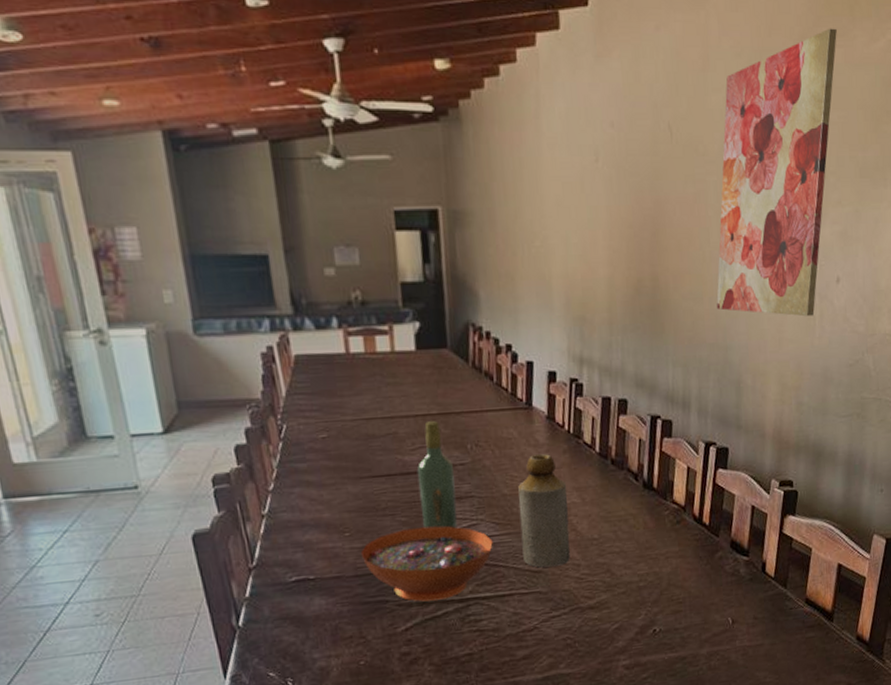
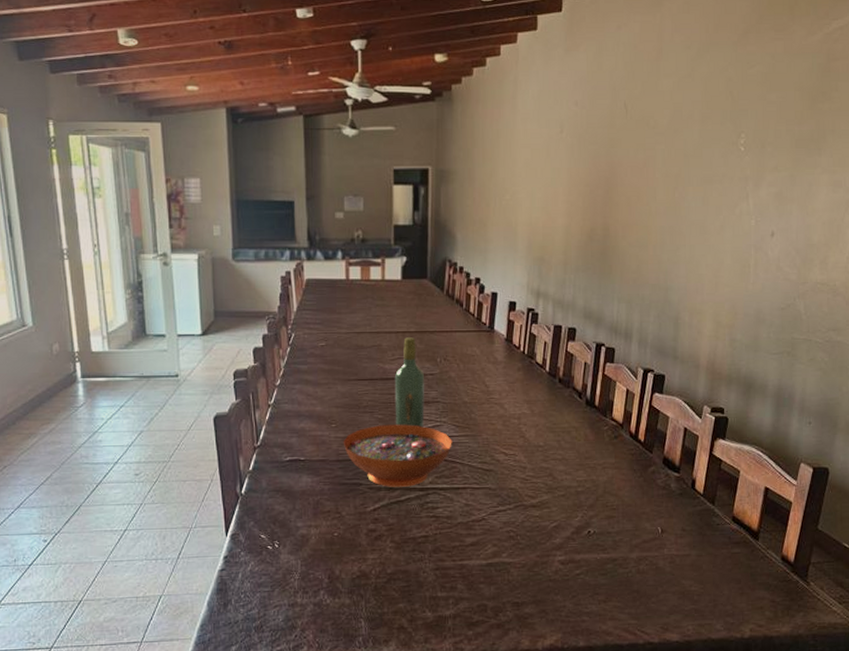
bottle: present [518,453,570,568] -> none [476,369,519,467]
wall art: present [716,28,837,317] -> none [660,24,778,265]

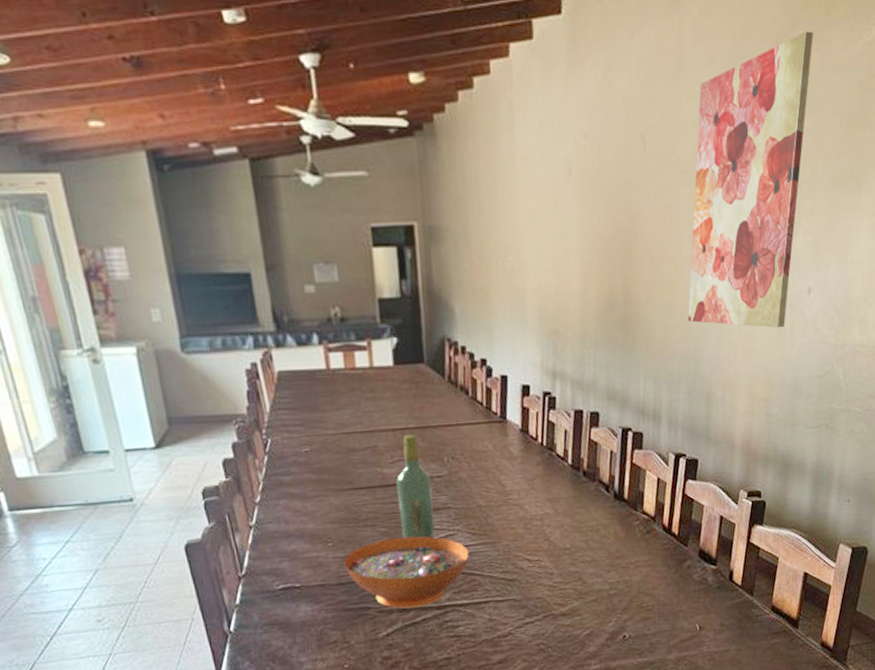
wall art: none [660,24,778,265] -> present [688,31,813,328]

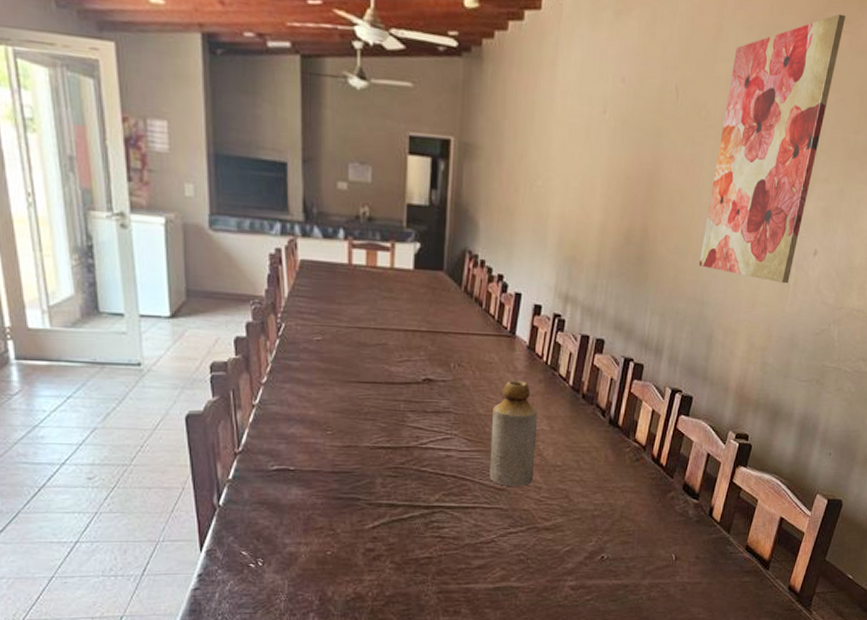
decorative bowl: present [343,536,469,609] -> none [339,435,463,504]
wine bottle: present [396,434,435,539] -> none [400,337,435,440]
bottle: none [493,465,543,576] -> present [490,380,538,486]

